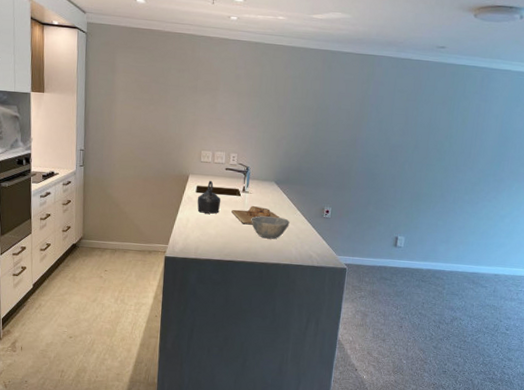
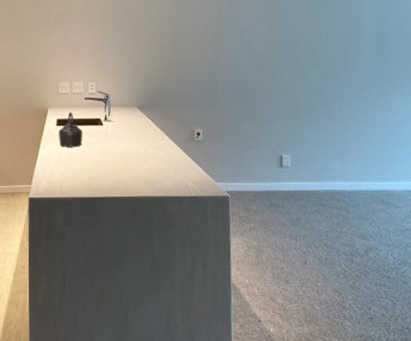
cutting board: present [231,205,280,224] -> none [95,134,148,155]
bowl: present [251,216,290,239] -> none [116,145,159,170]

